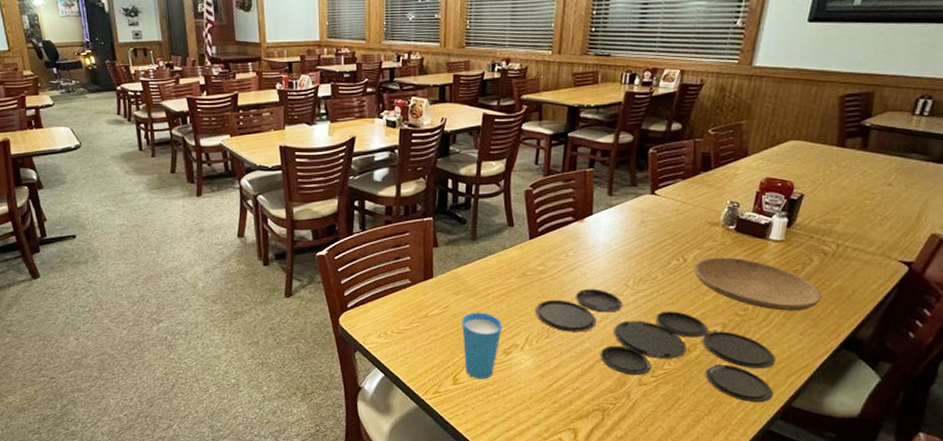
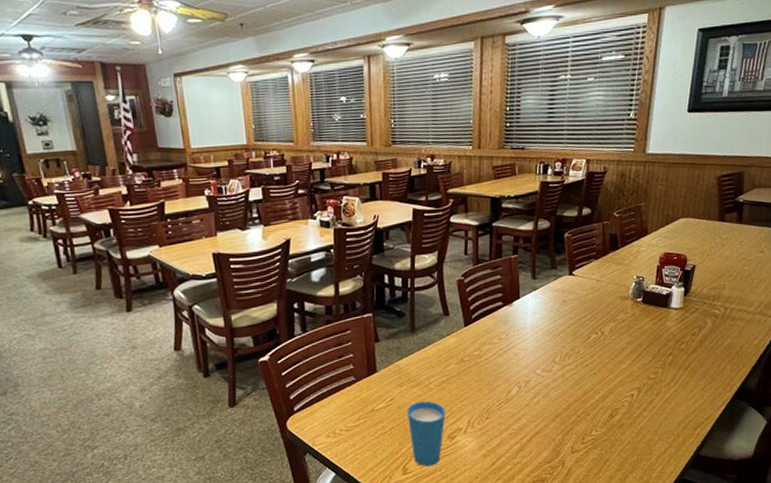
plate: present [534,288,776,402] -> none [474,367,685,456]
plate: present [694,257,822,311] -> none [611,326,716,371]

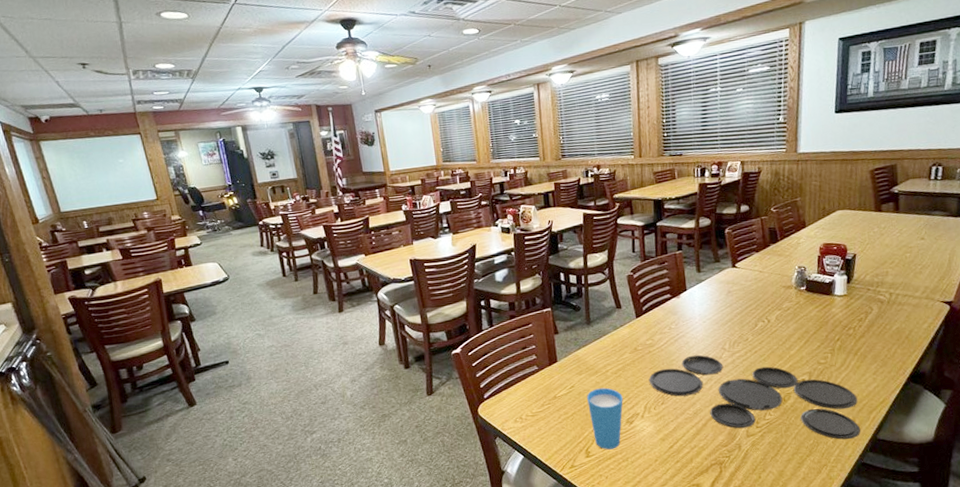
plate: none [474,367,685,456] -> present [648,354,861,440]

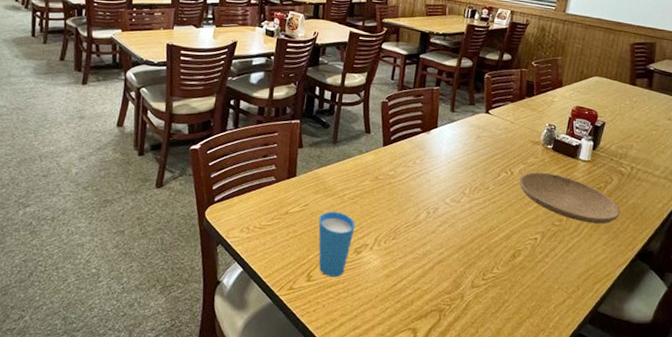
plate: present [648,354,861,440] -> none [384,194,585,307]
plate: none [777,314,885,356] -> present [519,172,620,224]

